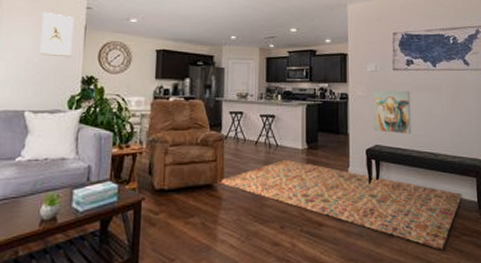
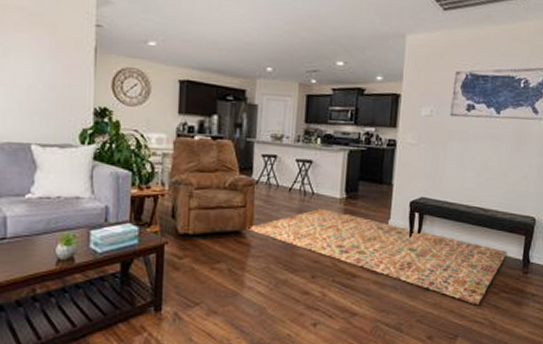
wall sculpture: present [40,12,74,58] -> none [43,29,82,85]
wall art: present [373,90,411,134] -> none [421,137,466,188]

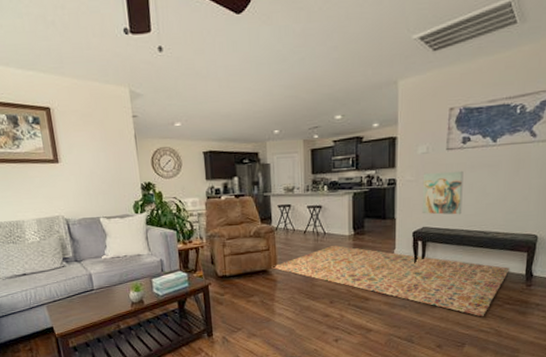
wall art: none [421,137,466,188] -> present [422,170,464,215]

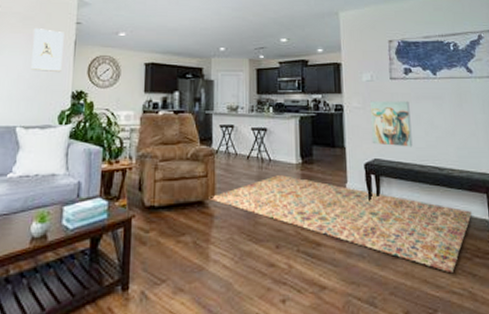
wall sculpture: none [94,125,128,167] -> present [31,28,64,73]

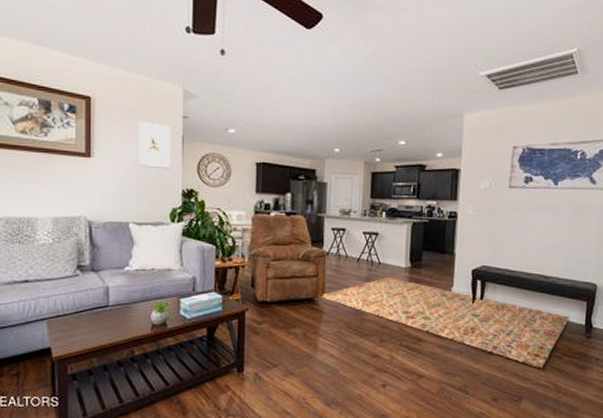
wall art: present [369,100,413,147] -> none [482,209,525,256]

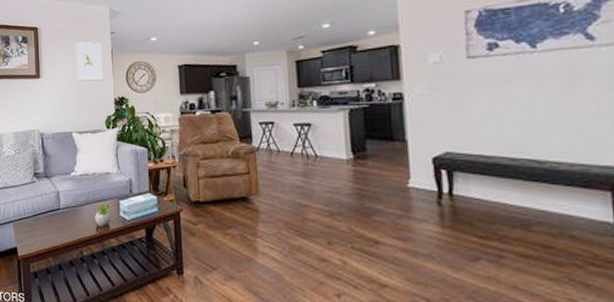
rug: present [319,277,569,369] -> none [253,171,587,282]

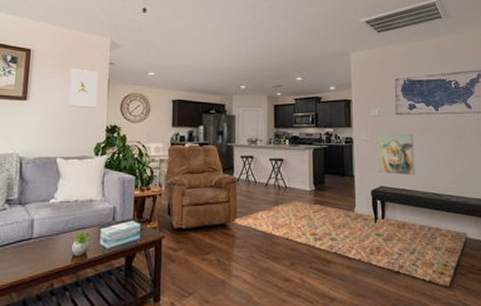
rug: none [253,171,587,282] -> present [231,201,467,288]
wall art: none [438,82,499,138] -> present [377,134,415,176]

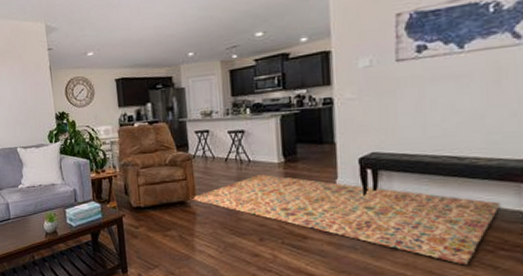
wall sculpture: present [69,68,98,109] -> none [13,59,43,99]
wall art: present [377,134,415,176] -> none [367,84,423,138]

